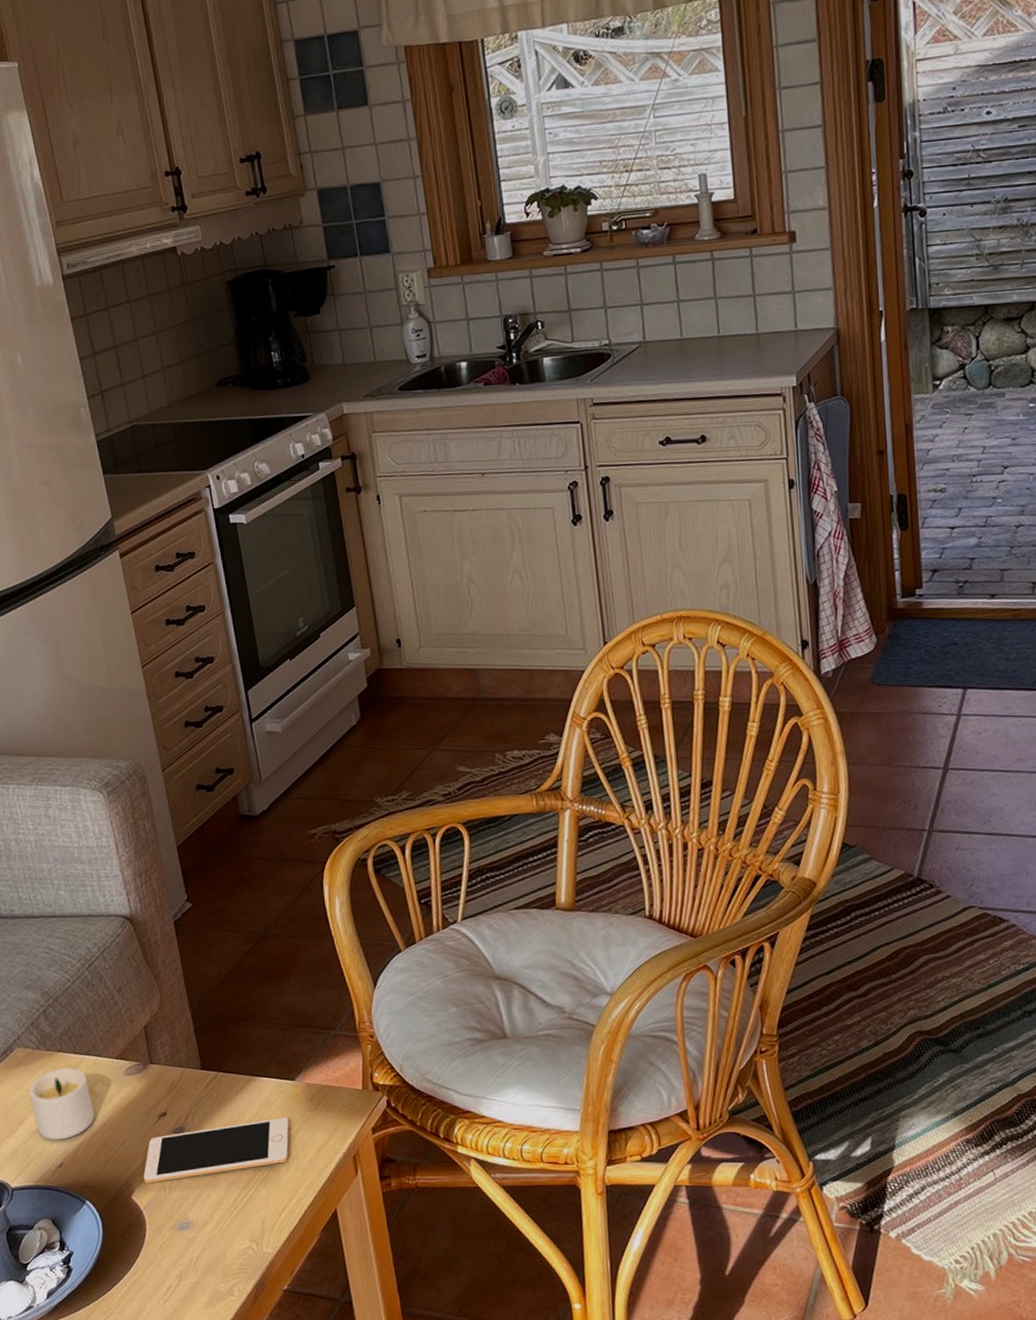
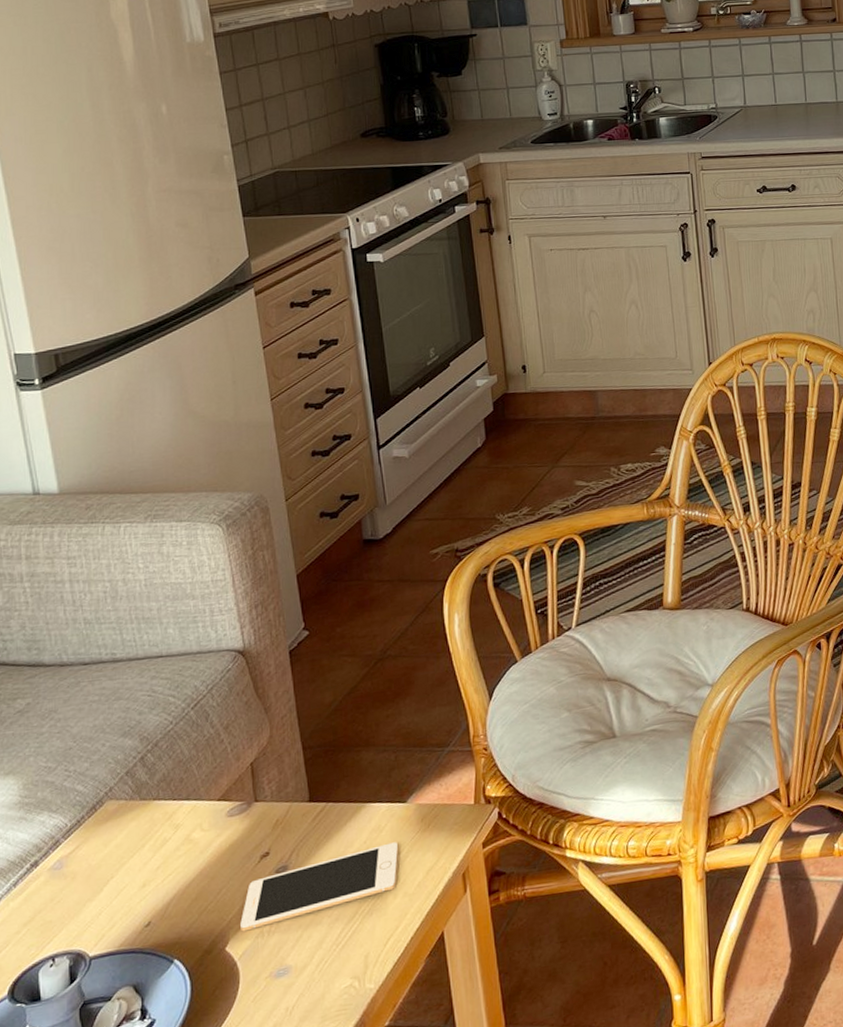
candle: present [29,1068,95,1140] -> none [118,815,191,898]

